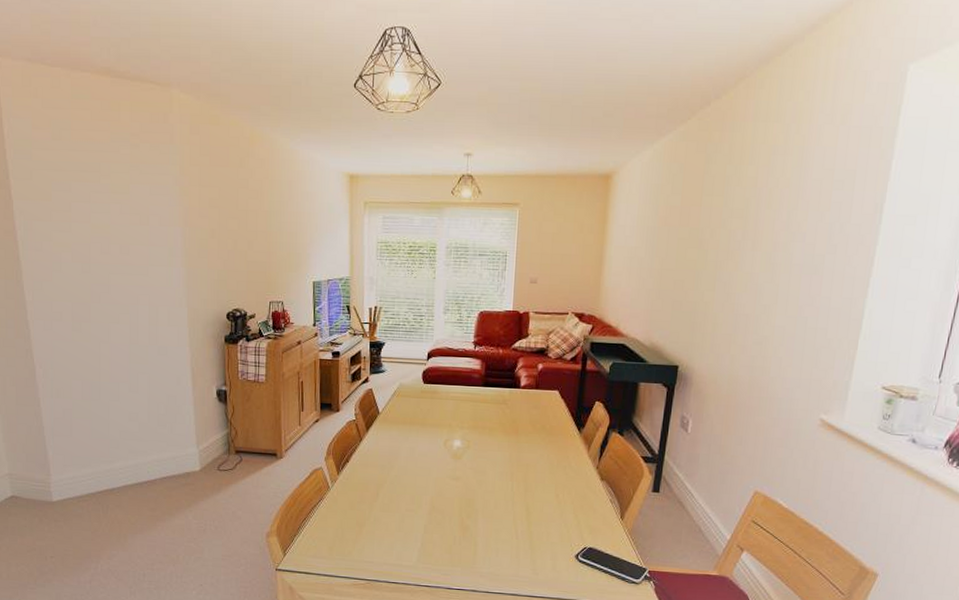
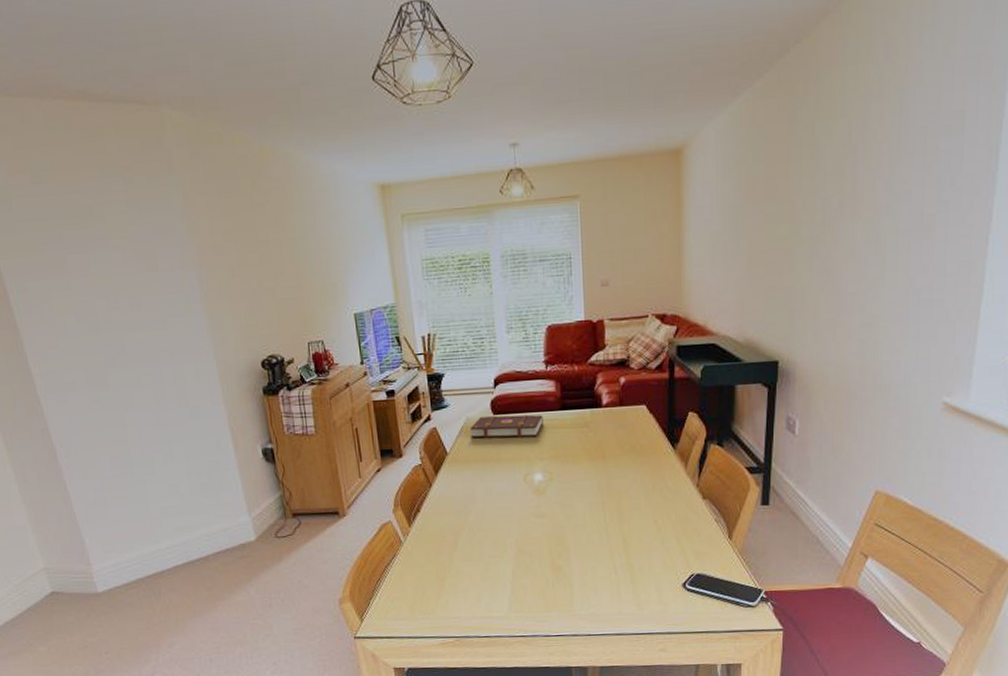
book: none [402,383,467,407] -> present [470,414,543,438]

